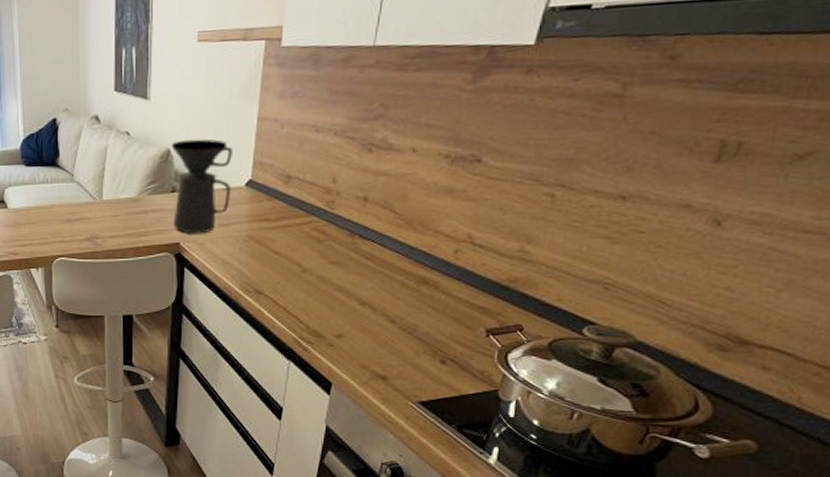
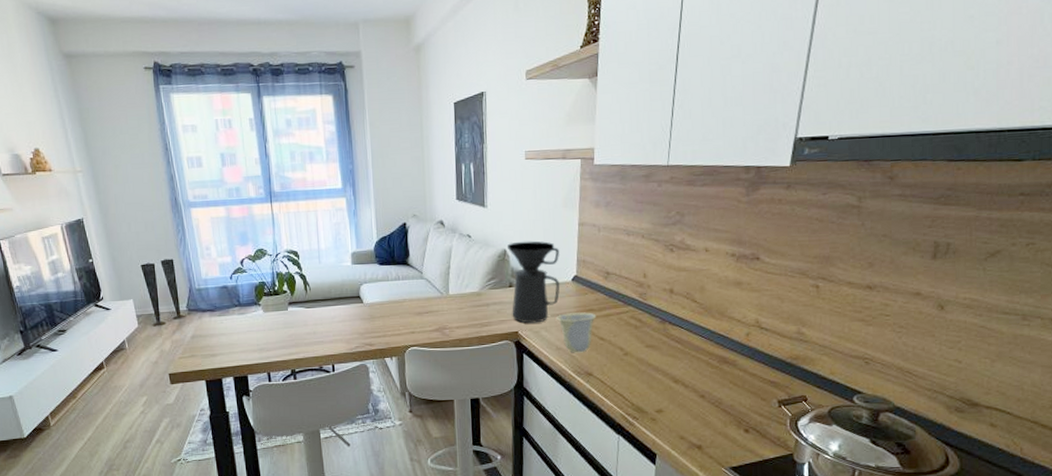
cup: none [225,222,272,269] -> present [557,312,597,353]

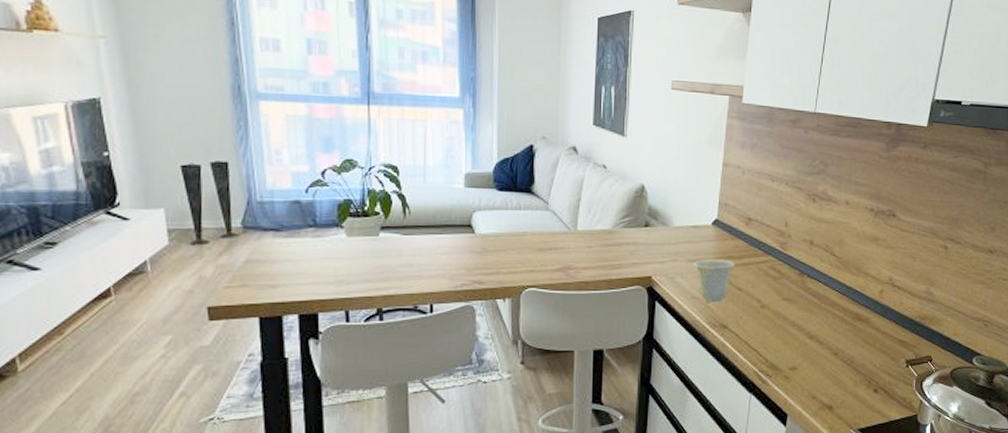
coffee maker: present [508,241,560,324] -> none [646,177,701,268]

